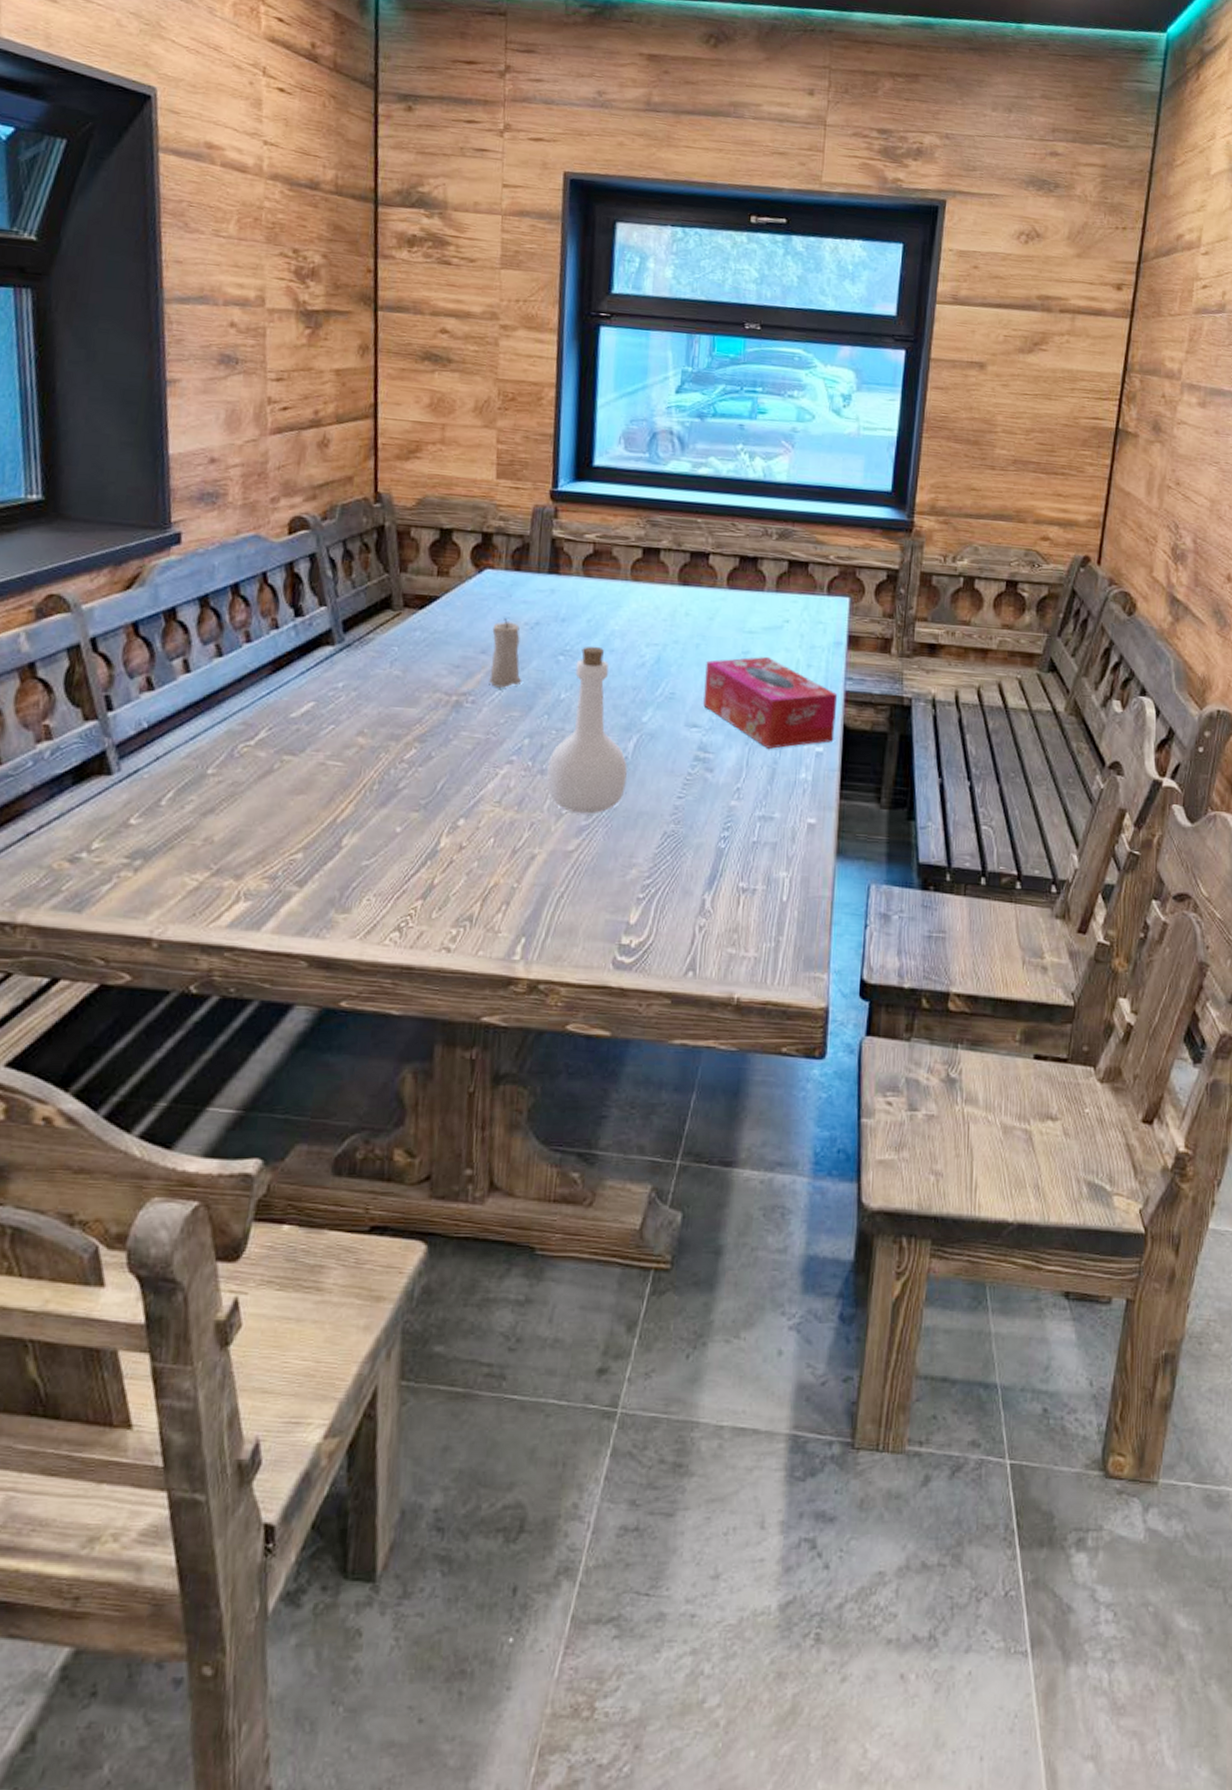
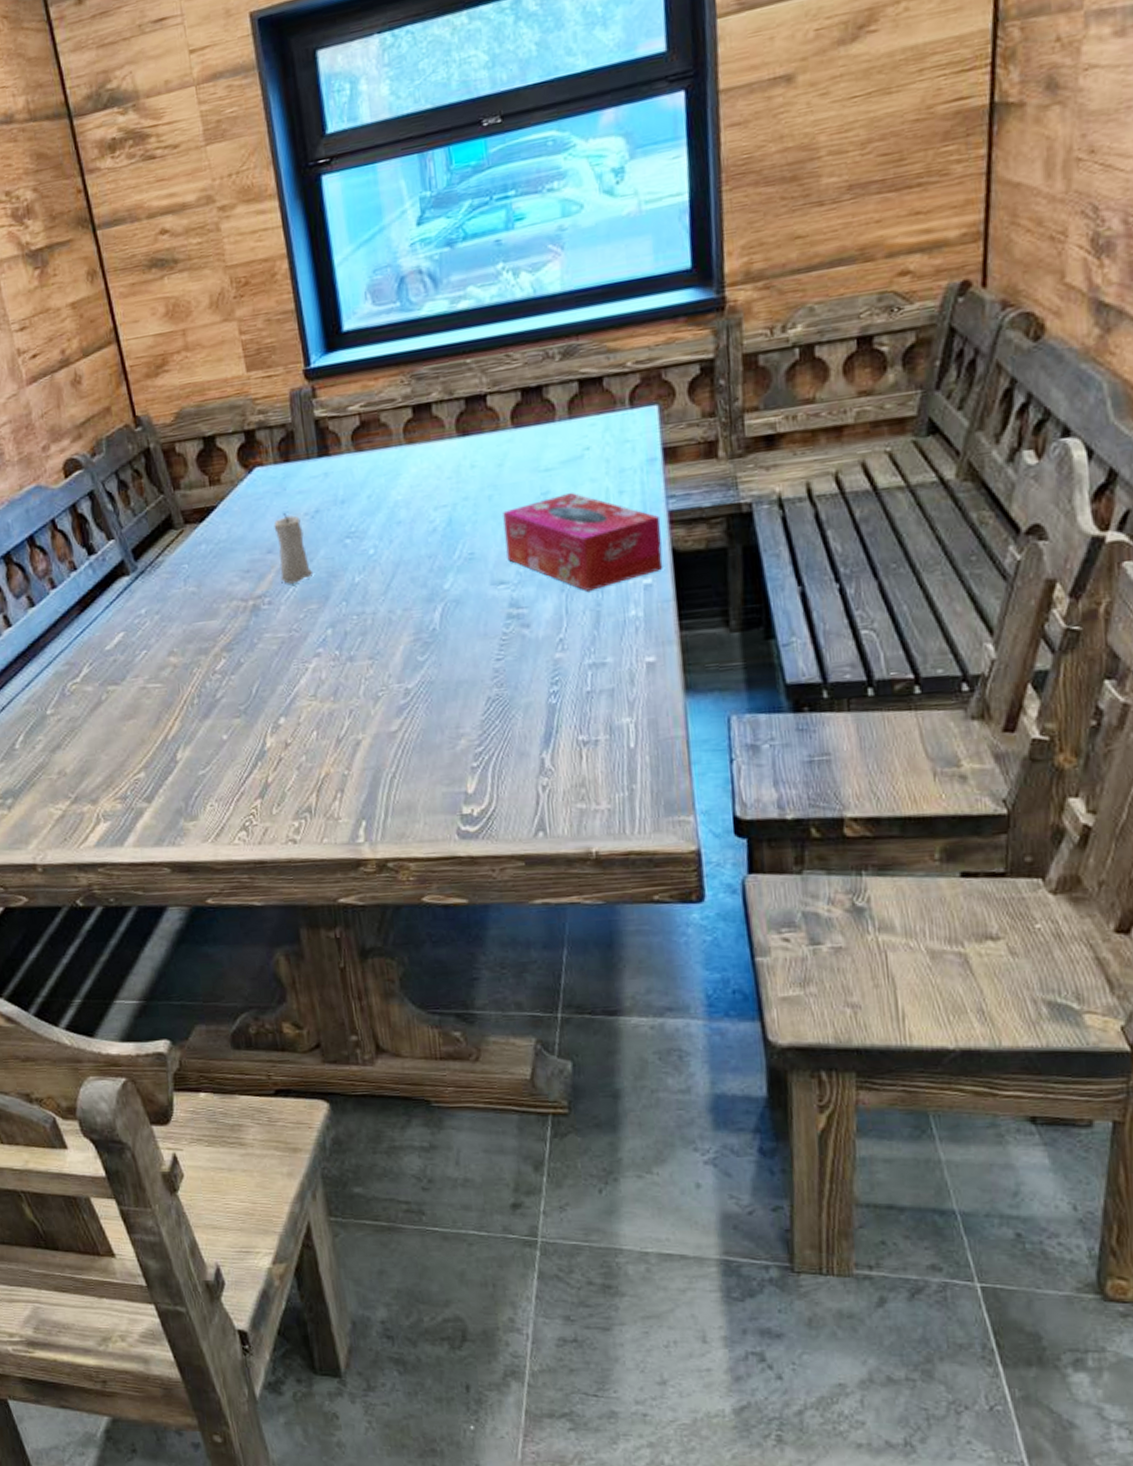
bottle: present [547,646,627,814] -> none [355,521,439,694]

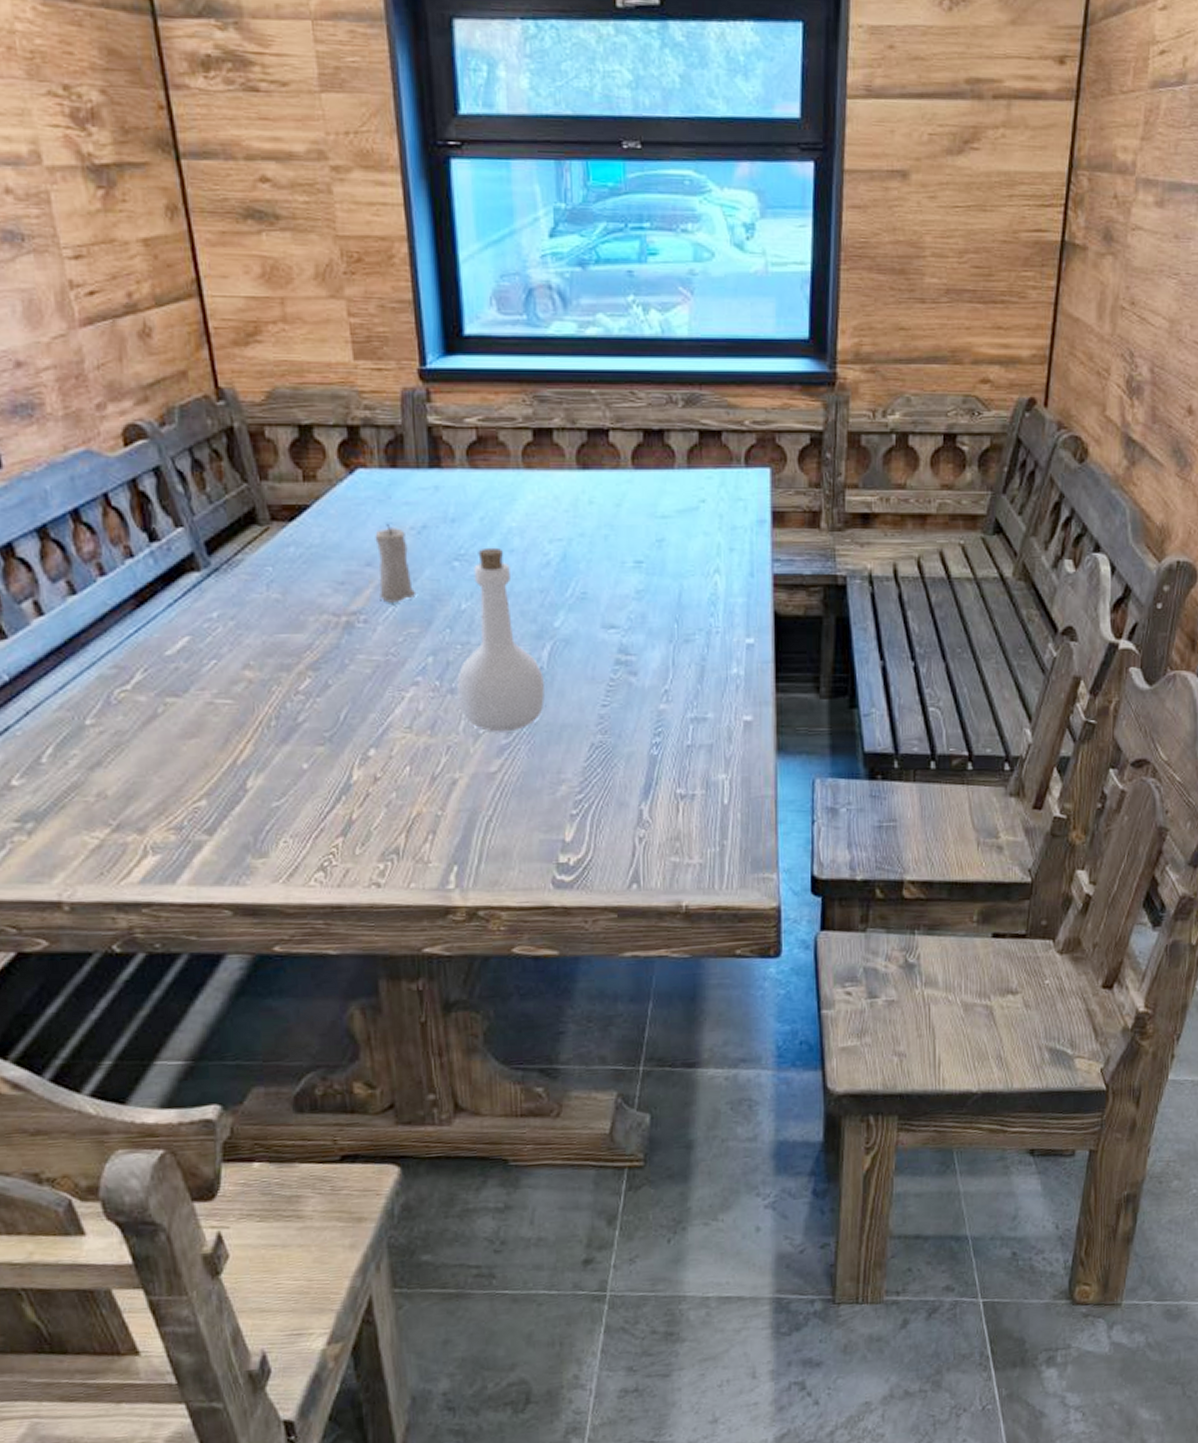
bottle: none [355,521,439,694] -> present [457,547,545,733]
tissue box: present [503,493,663,591] -> none [618,544,766,645]

